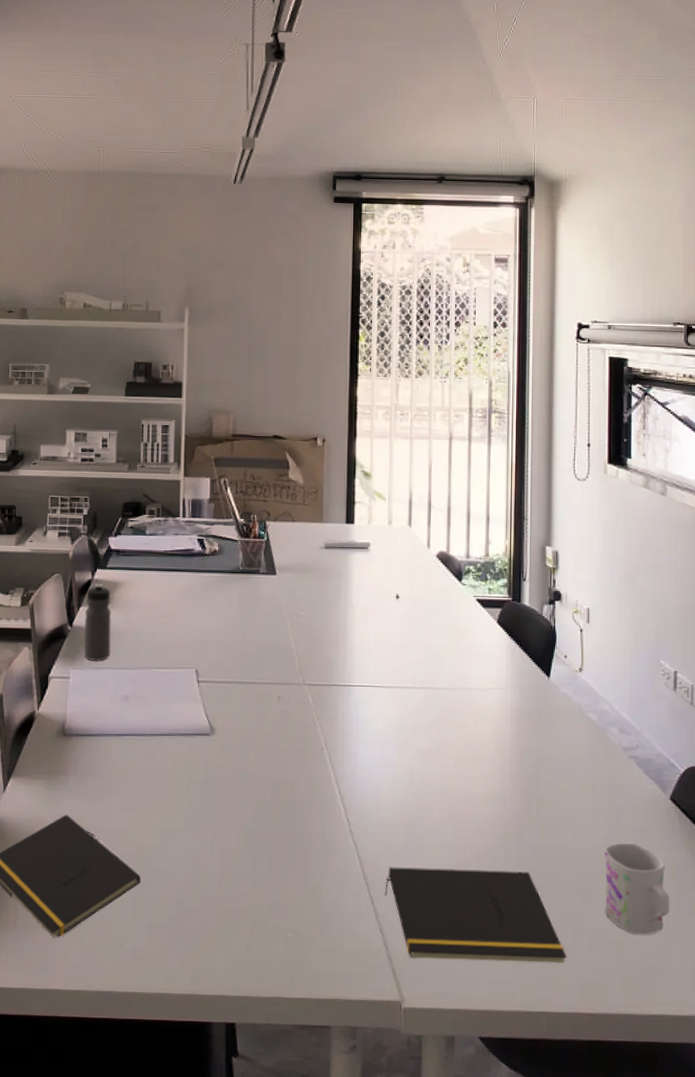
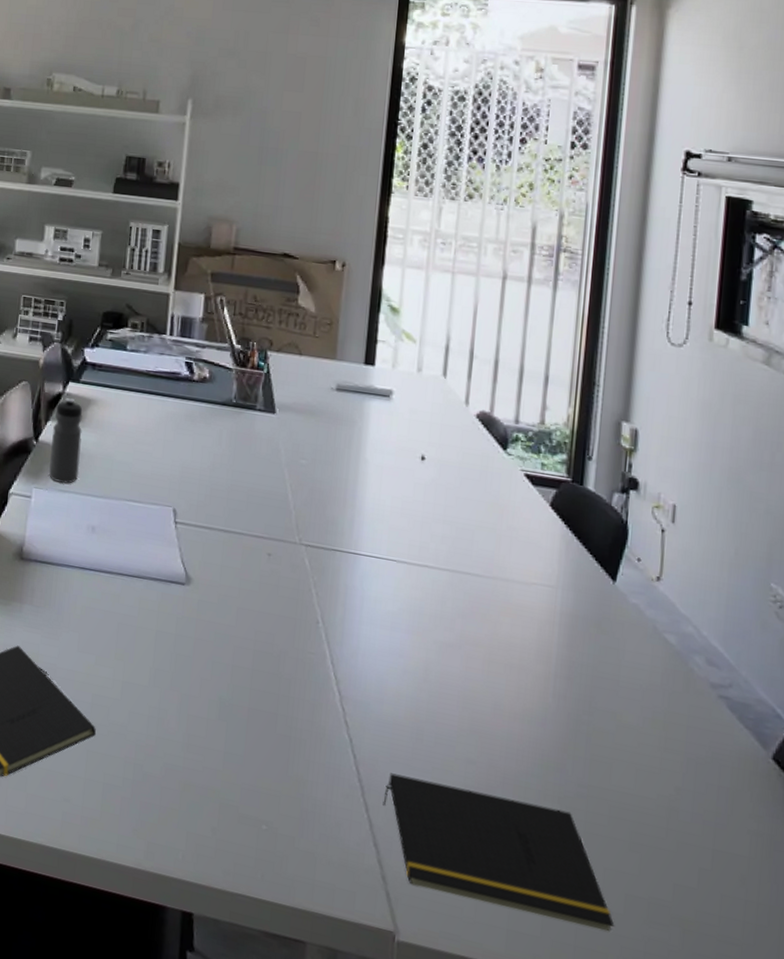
mug: present [603,842,670,935] -> none [671,799,763,922]

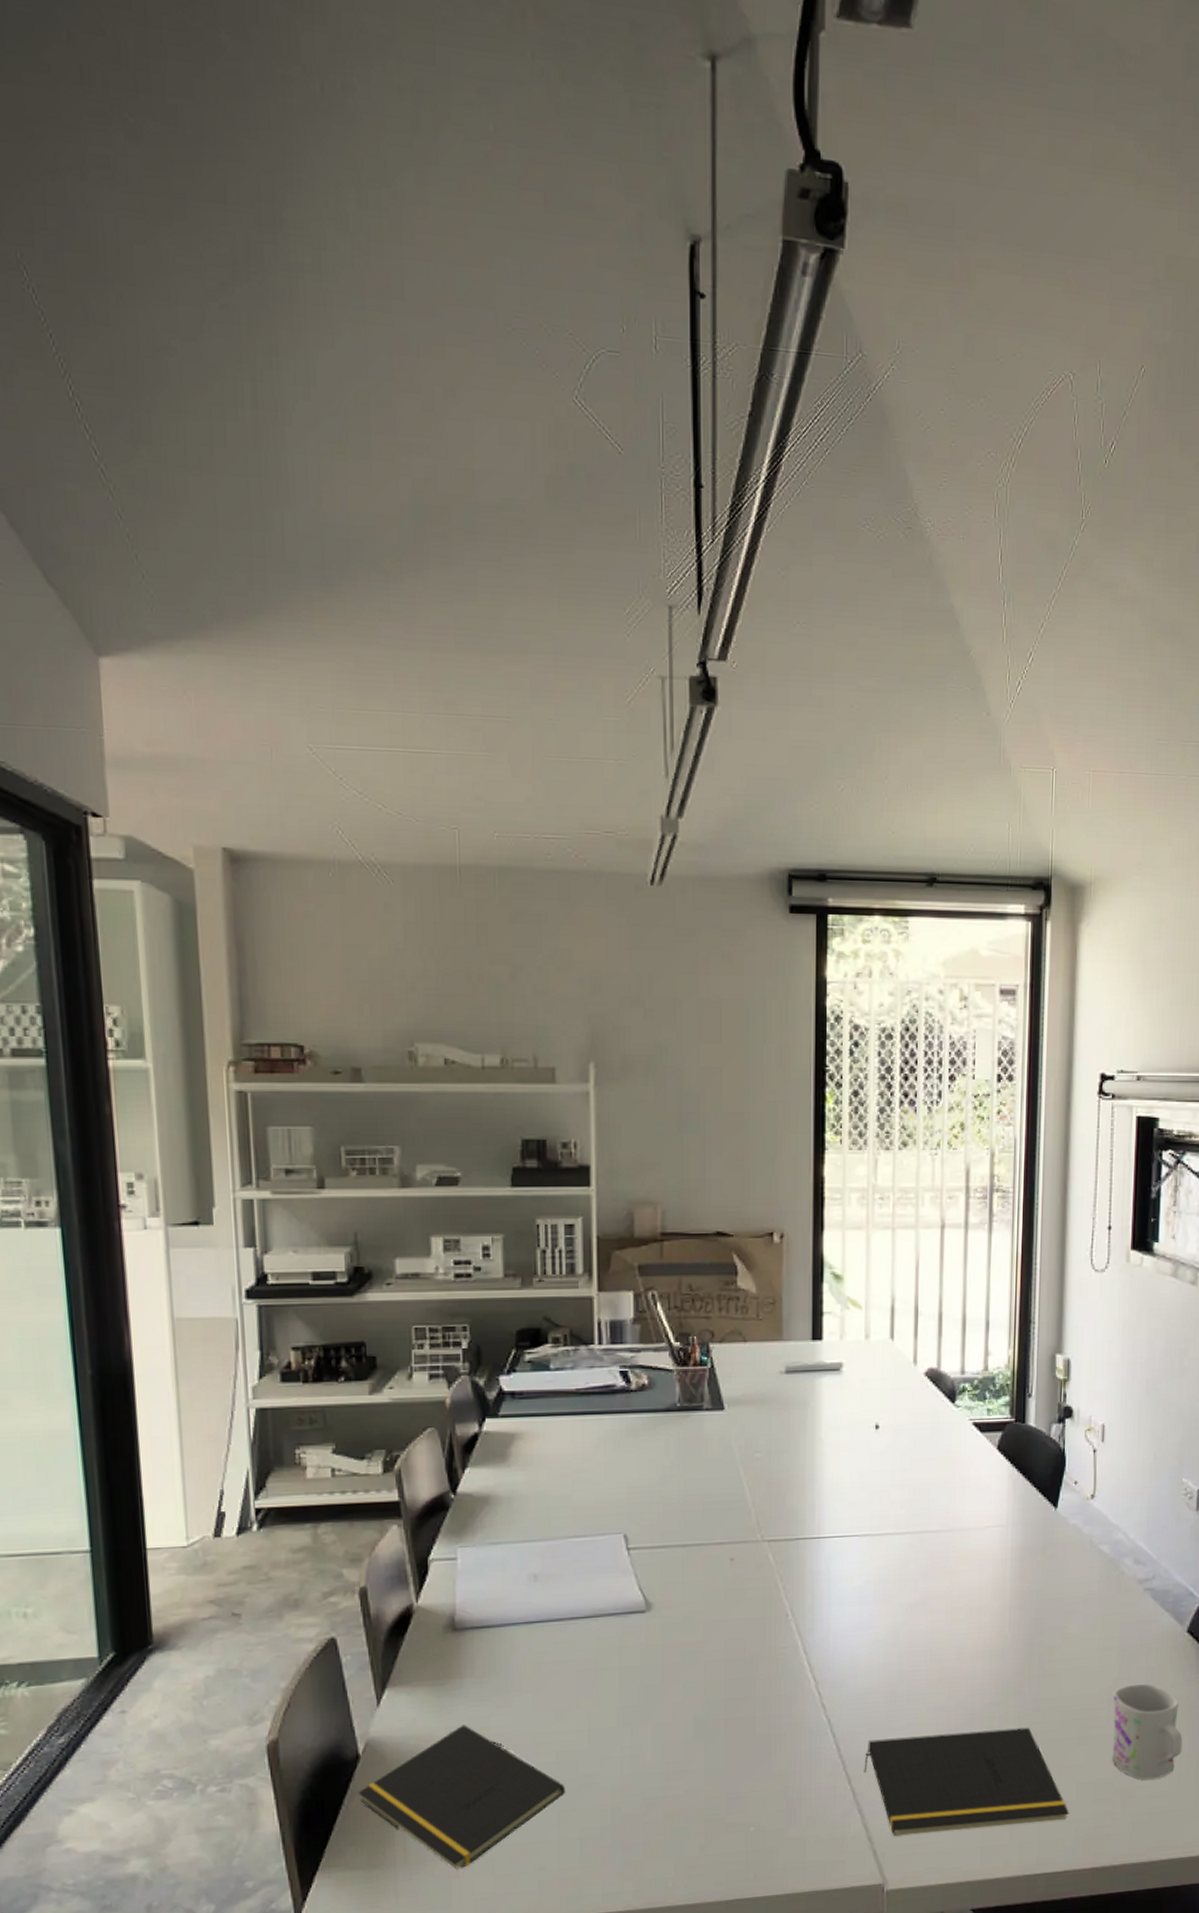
water bottle: present [48,398,83,484] -> none [472,1437,511,1535]
mug: none [671,799,763,922] -> present [1112,1683,1183,1780]

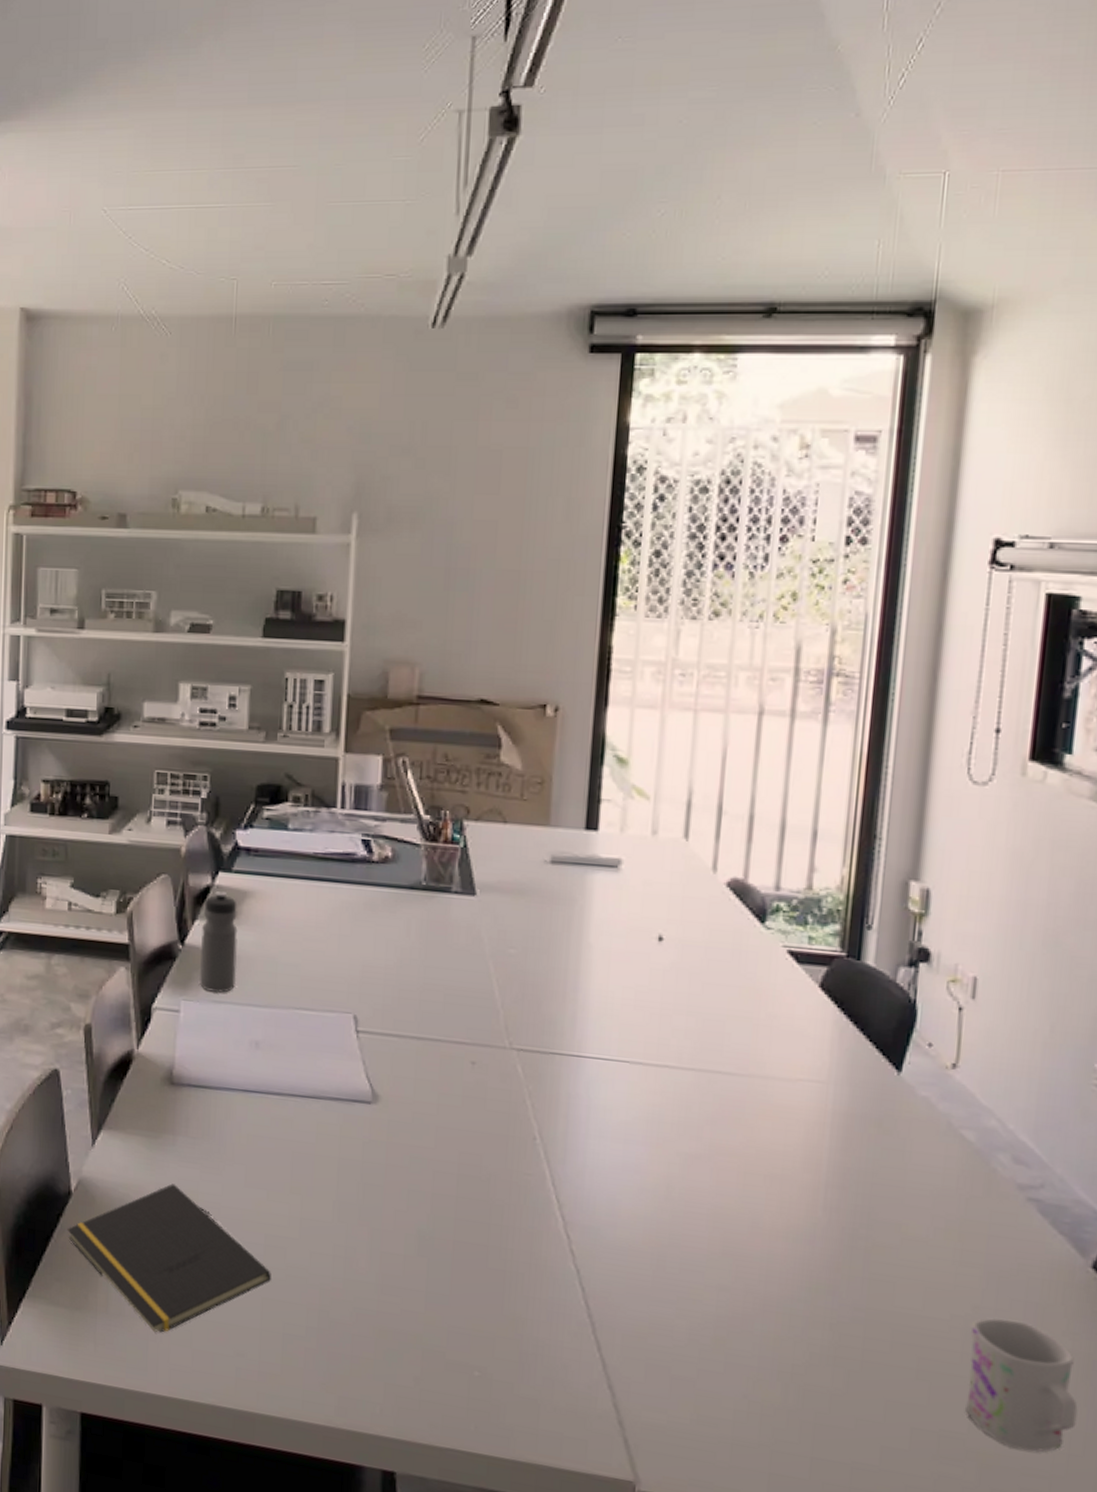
water bottle: none [472,1437,511,1535] -> present [198,891,238,993]
notepad: present [864,1727,1070,1837] -> none [618,1305,898,1470]

